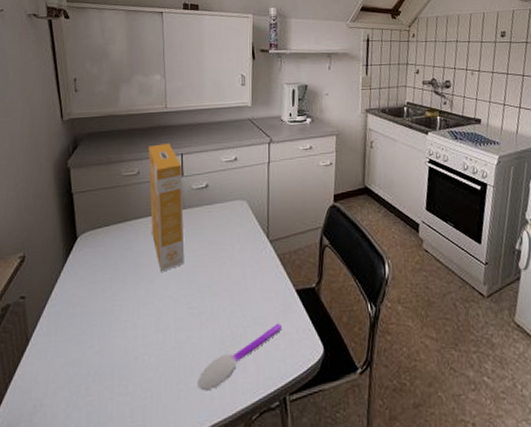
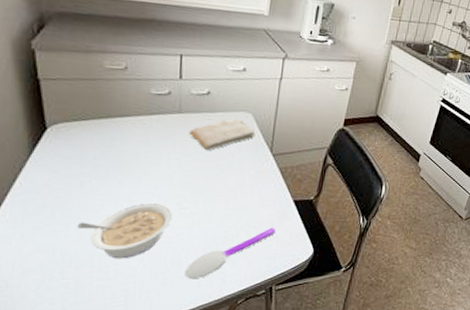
legume: none [100,304,183,370] -> present [76,202,173,259]
box: present [148,143,185,272] -> none [139,39,181,173]
washcloth: none [193,207,252,243] -> present [189,118,256,150]

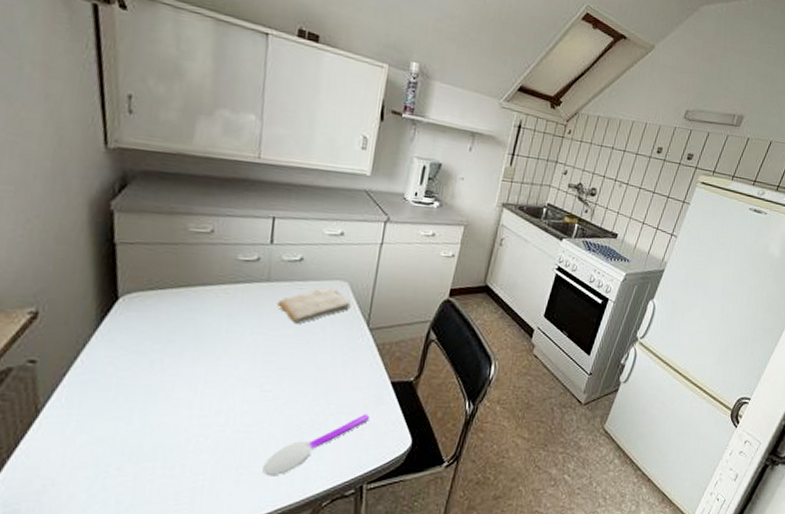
legume: present [76,202,173,259] -> none [142,384,254,452]

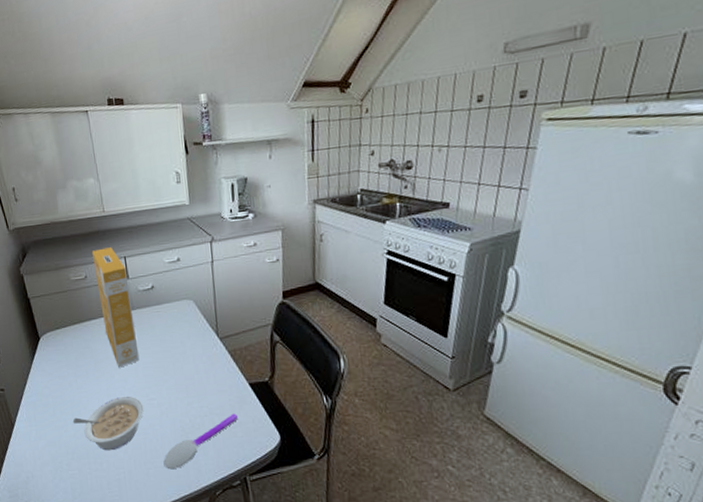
legume: none [142,384,254,452] -> present [72,396,144,451]
box: none [222,200,272,349] -> present [92,247,140,368]
washcloth: present [277,287,351,324] -> none [143,307,200,341]

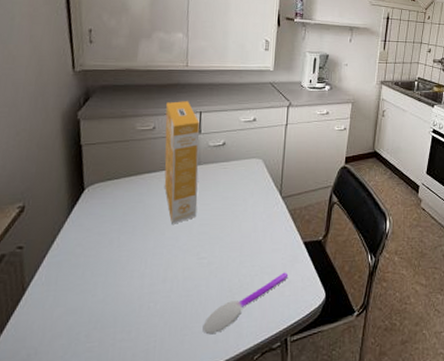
legume: present [72,396,144,451] -> none [104,254,192,317]

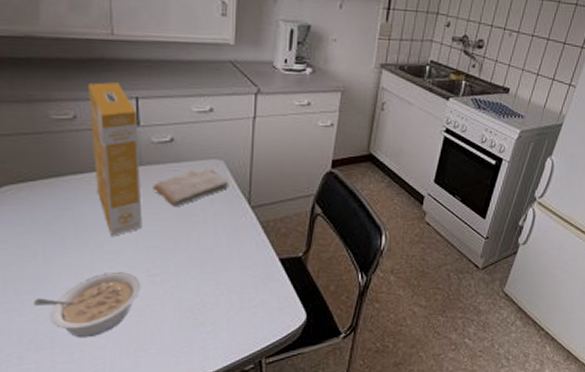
legume: none [104,254,192,317] -> present [33,271,141,338]
spoon: present [204,272,287,334] -> none [162,291,260,355]
washcloth: none [207,165,266,198] -> present [153,167,230,206]

